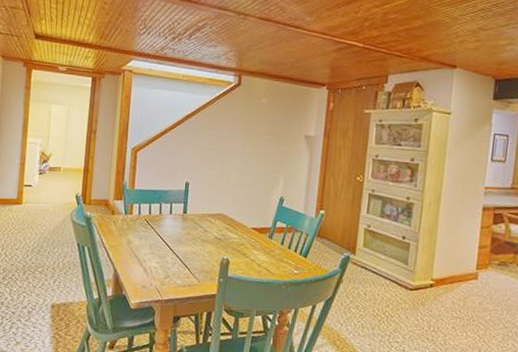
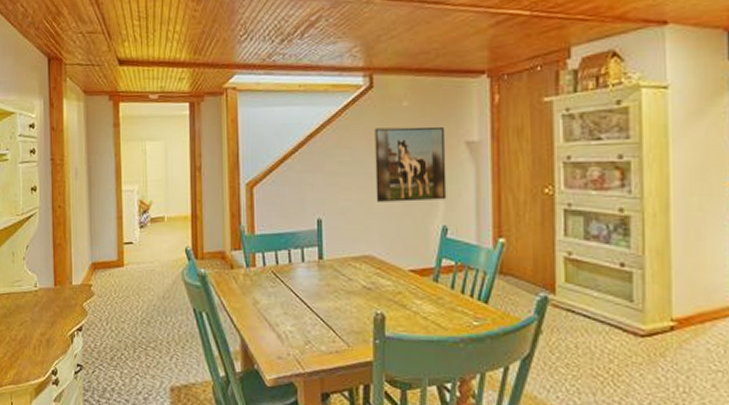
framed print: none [233,117,291,178] -> present [374,126,447,202]

